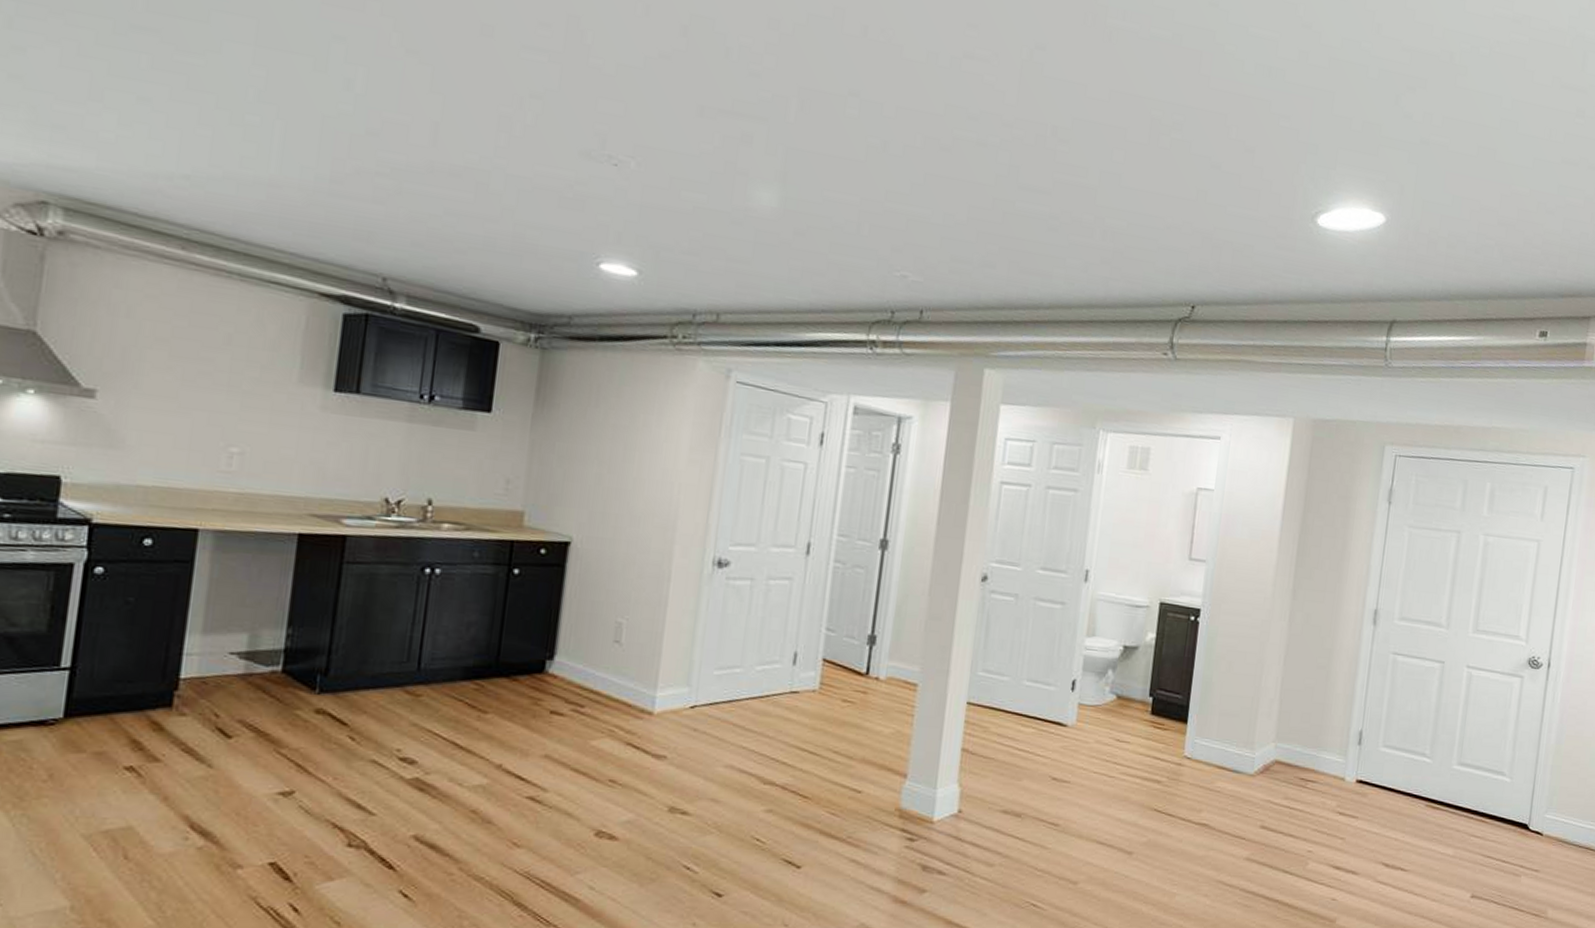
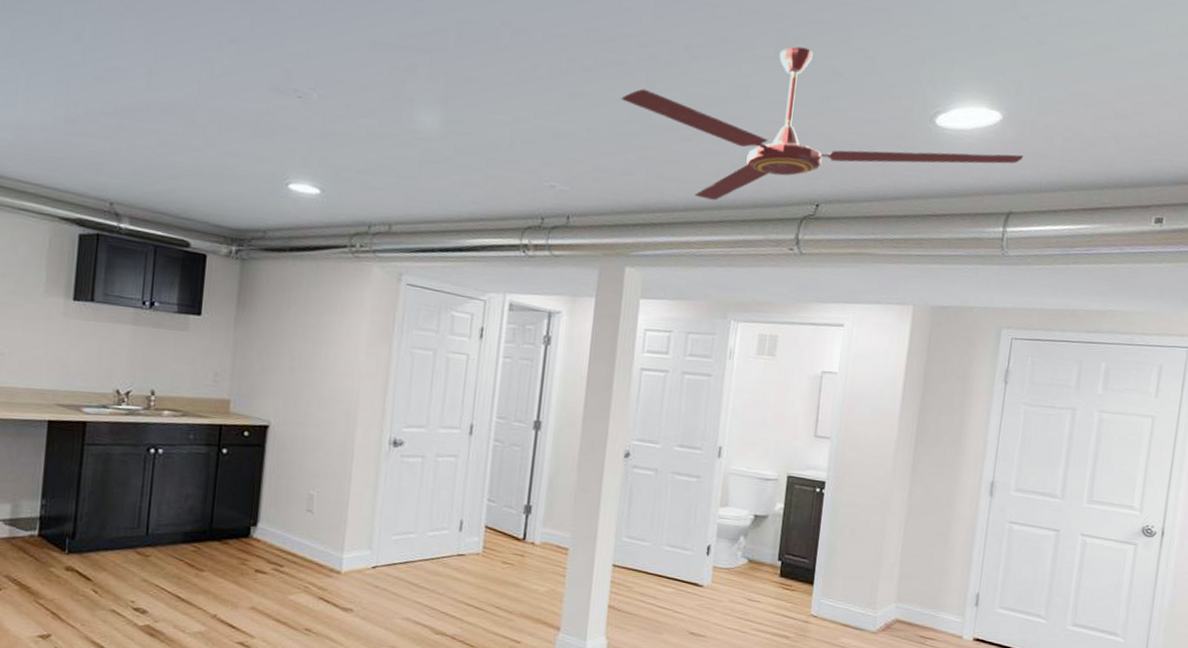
ceiling fan: none [981,134,1407,298] -> present [621,46,1023,200]

